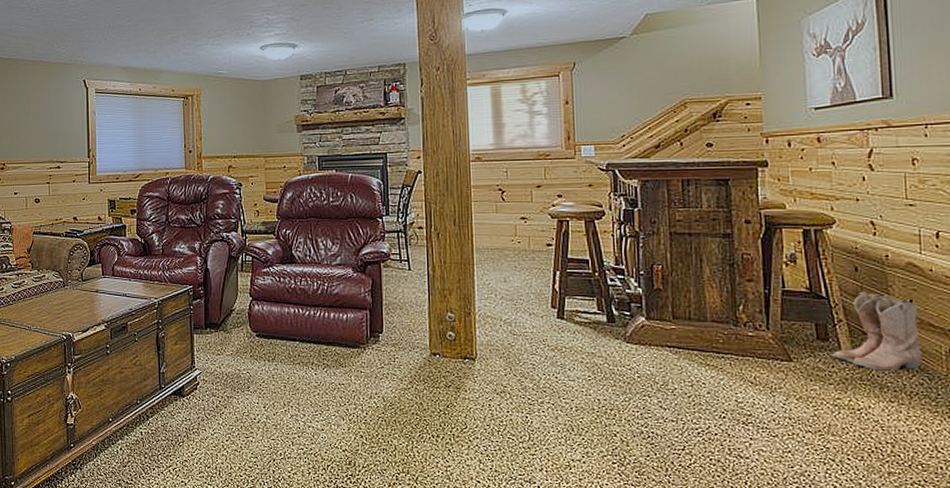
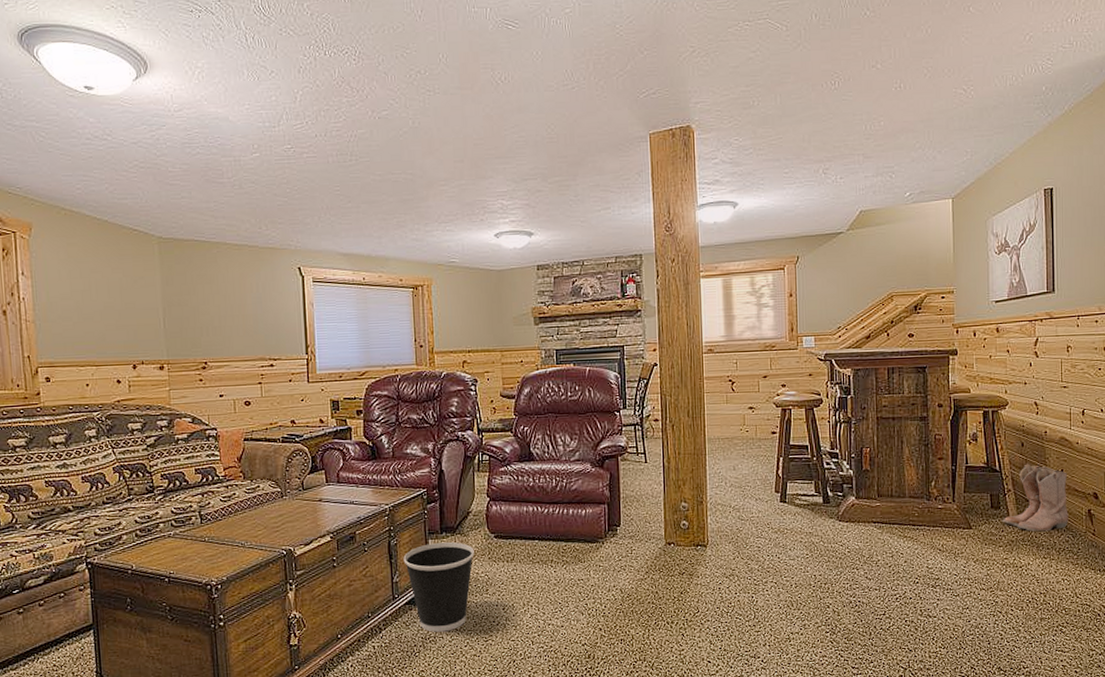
wastebasket: none [170,337,237,425] -> present [403,541,475,632]

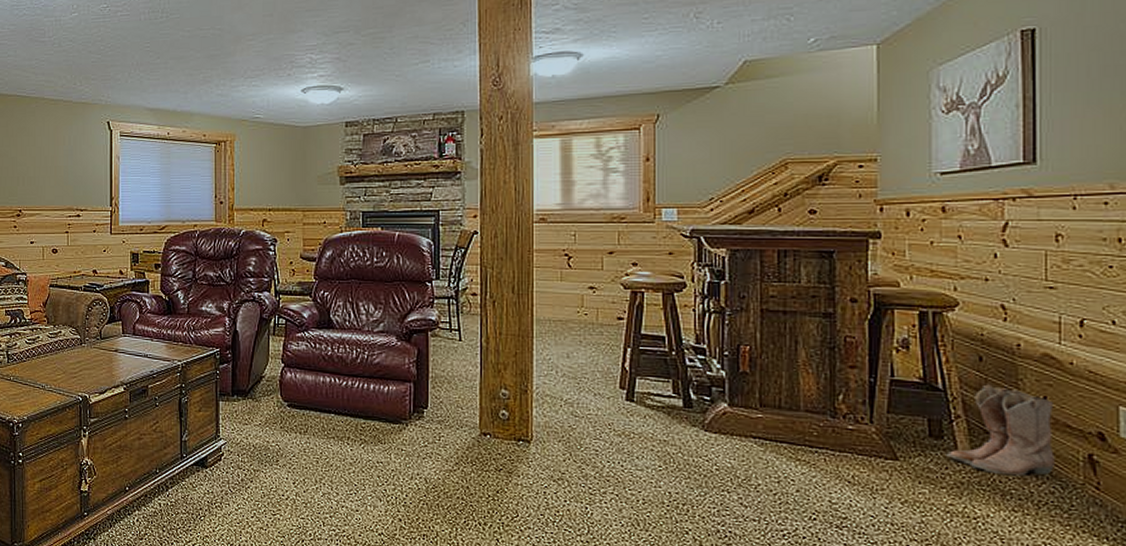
wastebasket: present [403,541,475,632] -> none [193,404,266,499]

